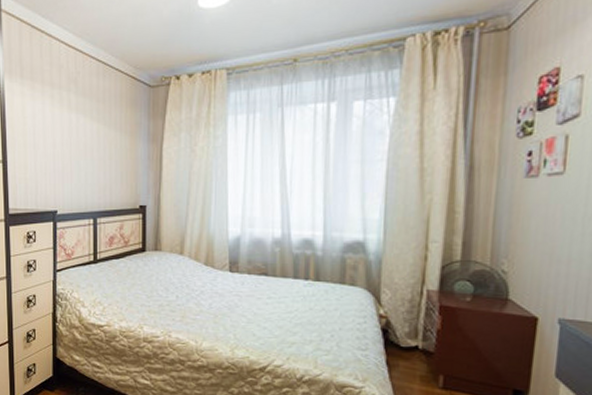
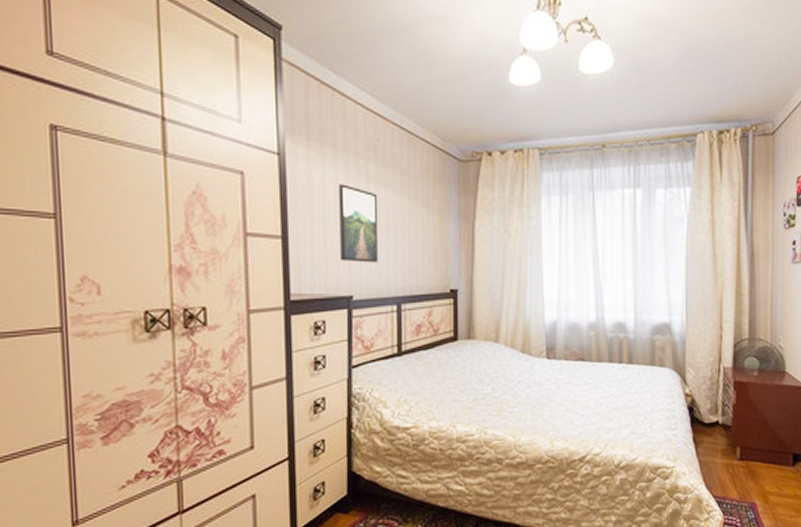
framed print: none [46,114,77,182] -> present [339,184,378,263]

